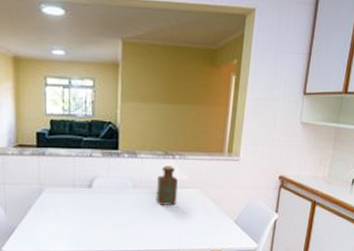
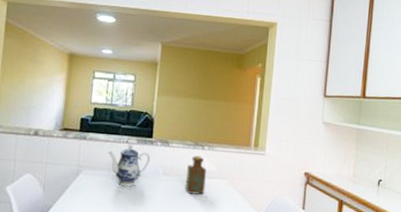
teapot: none [70,157,117,202] -> present [107,143,150,187]

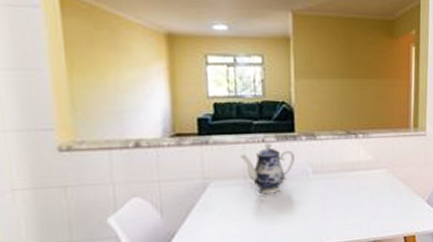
bottle: present [185,155,206,195] -> none [339,146,363,191]

